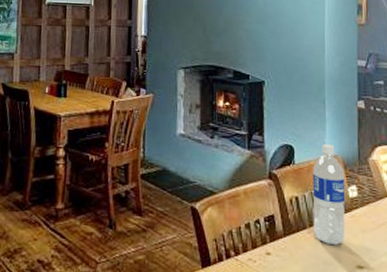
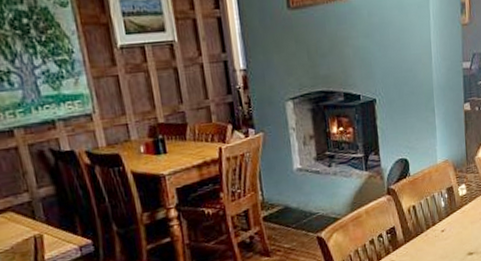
water bottle: present [312,145,346,246] -> none [427,151,457,241]

